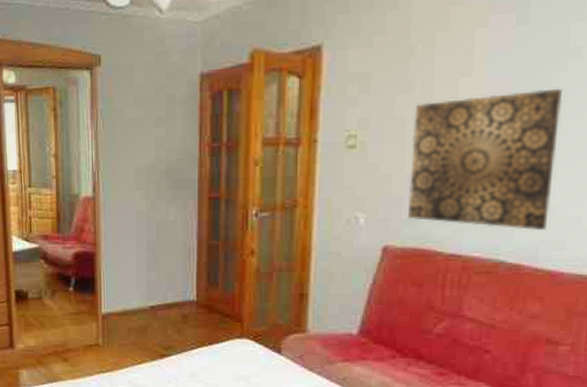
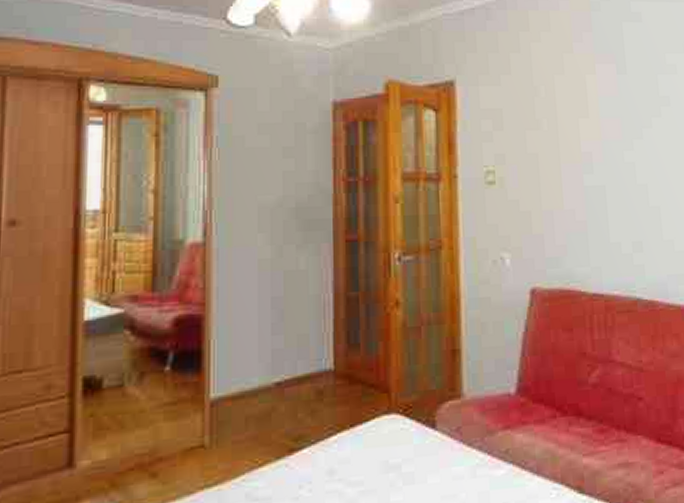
wall art: present [408,88,563,230] -> none [545,131,670,265]

